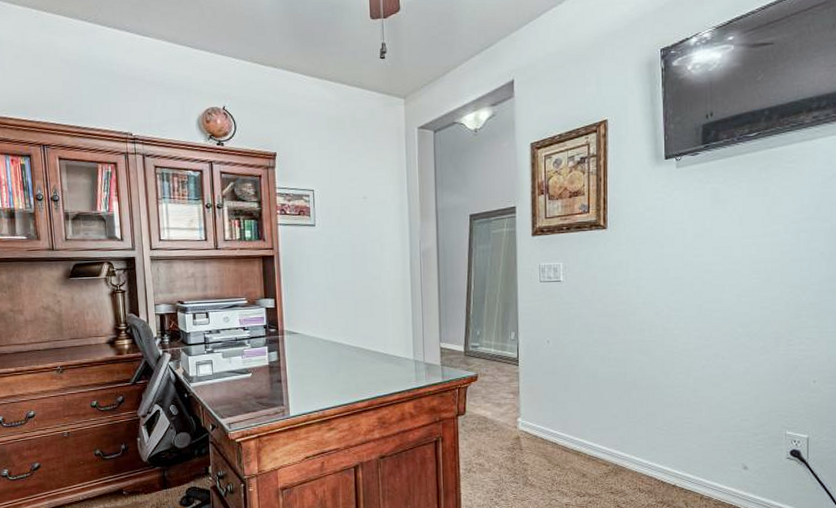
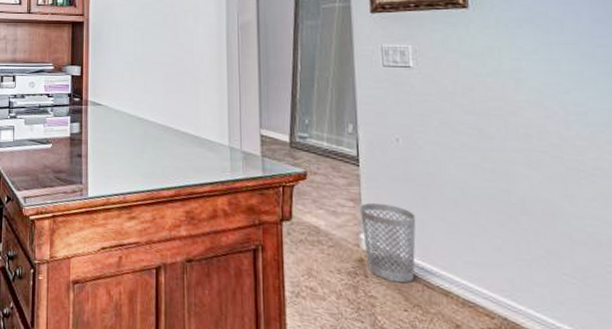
wastebasket: none [518,392,559,451] -> present [360,202,416,283]

